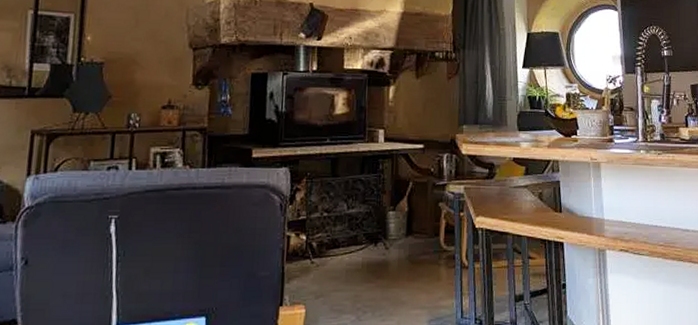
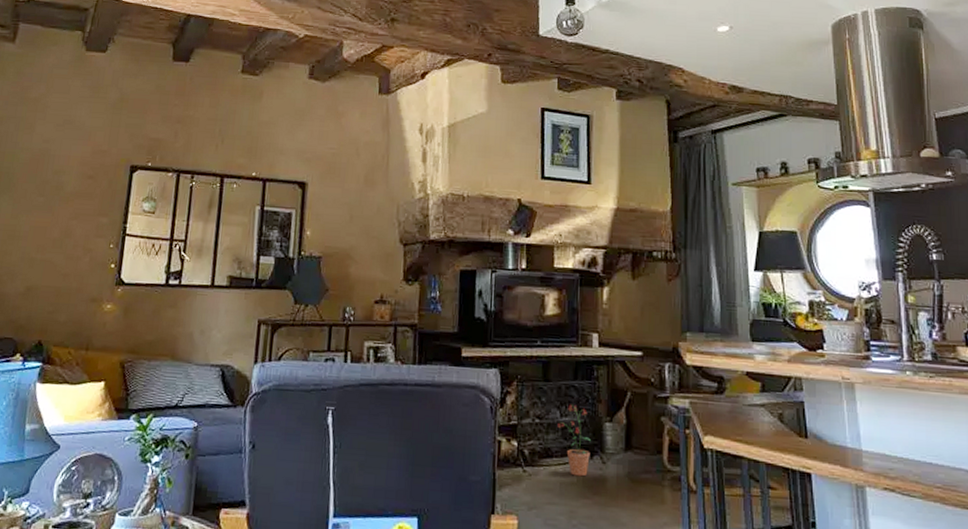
potted plant: none [344,197,375,263] -> present [557,404,591,477]

